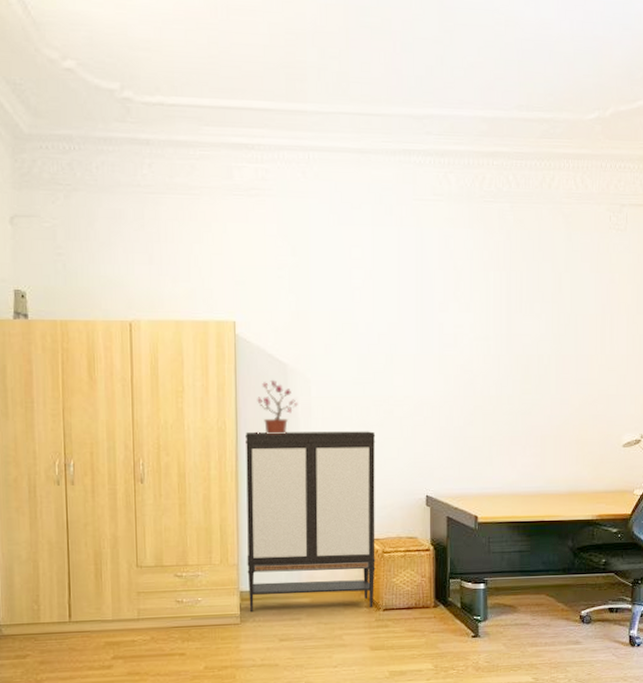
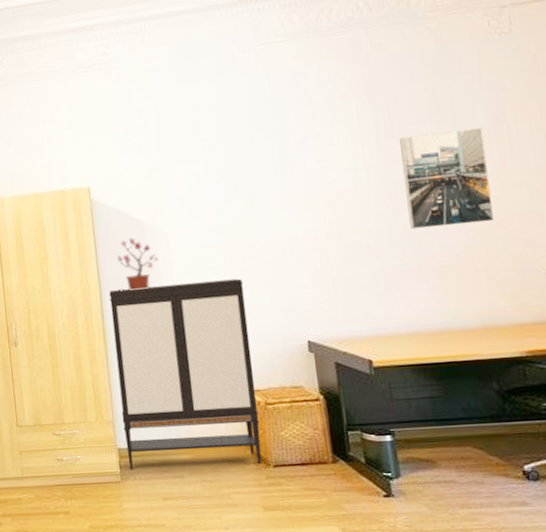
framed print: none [524,313,592,400] -> present [400,127,495,230]

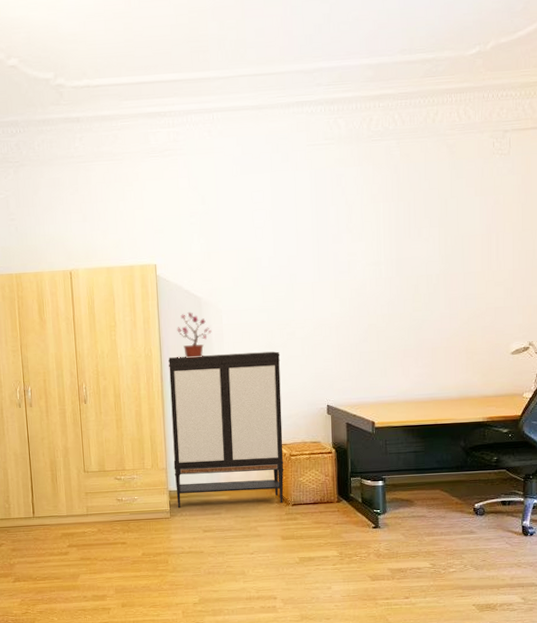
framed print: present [400,127,495,230] -> none [413,234,478,317]

